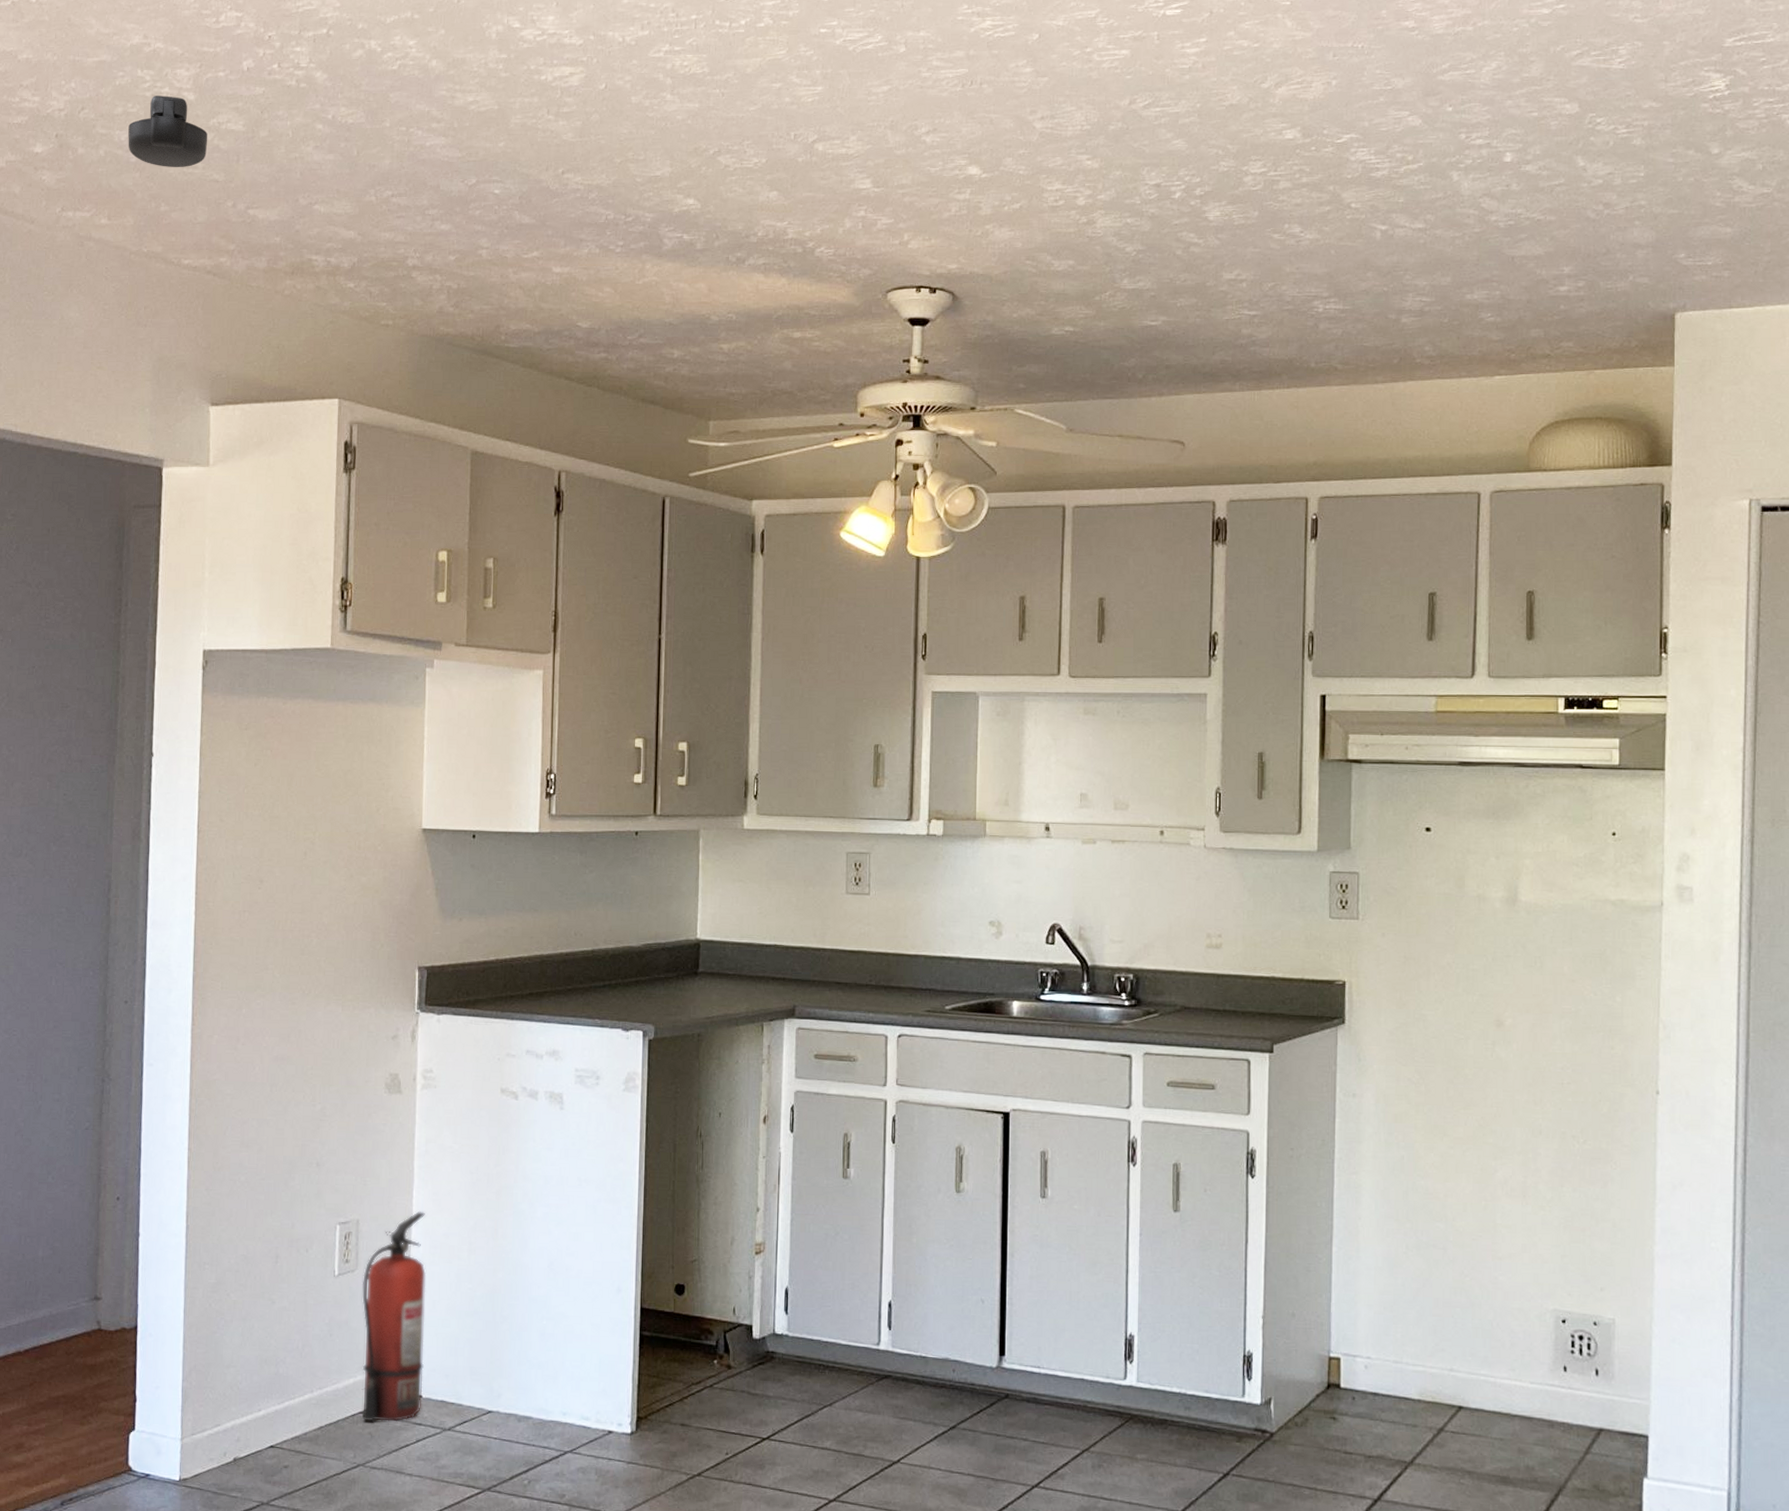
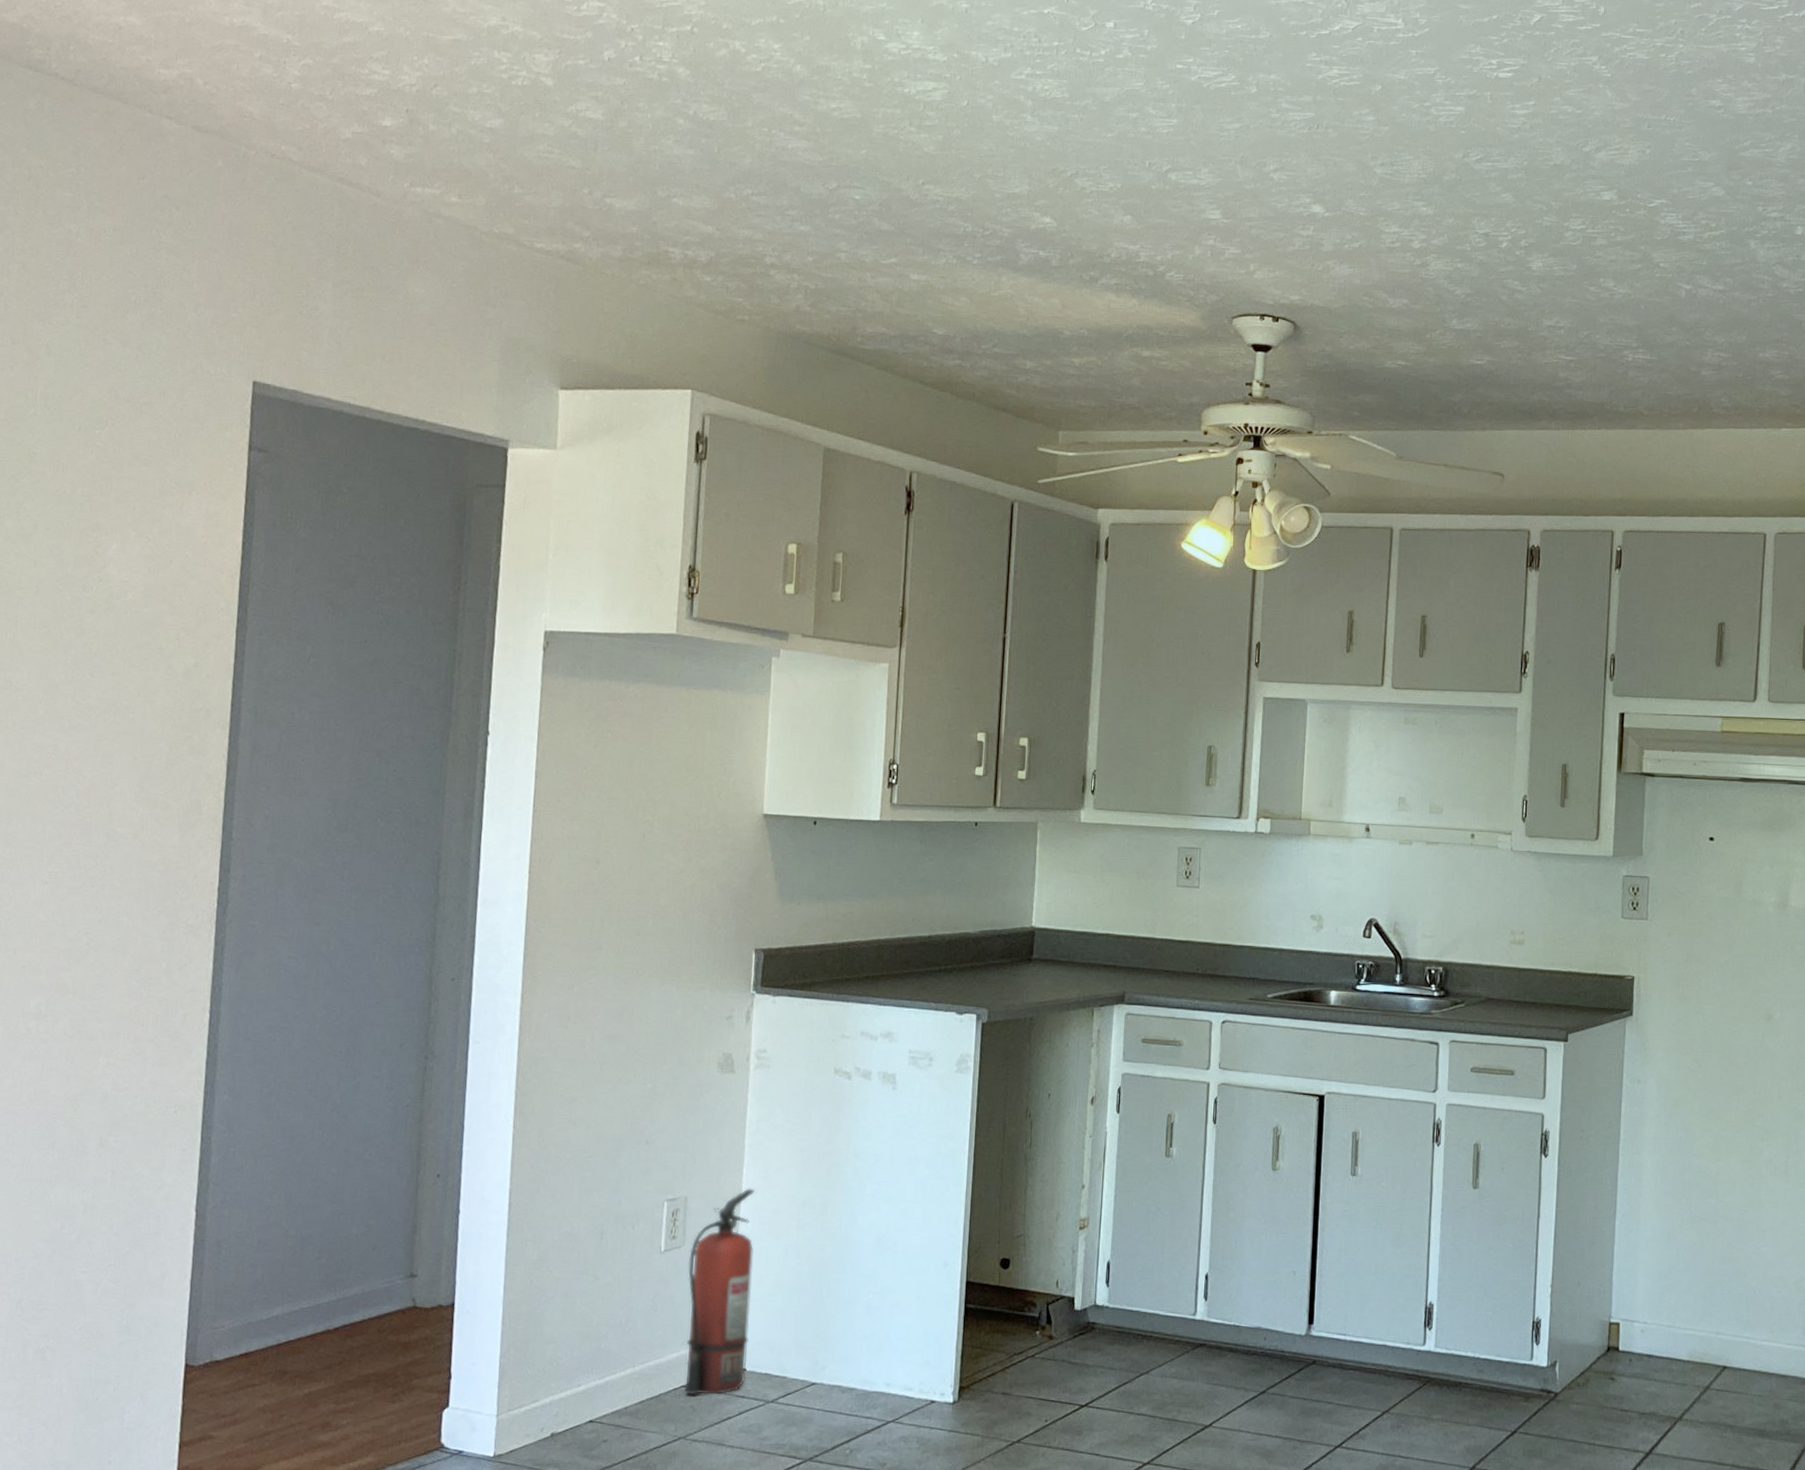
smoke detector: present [128,95,207,167] -> none [481,78,565,152]

